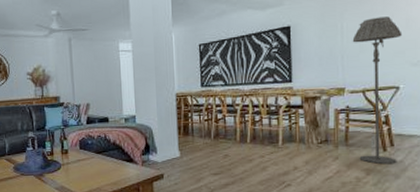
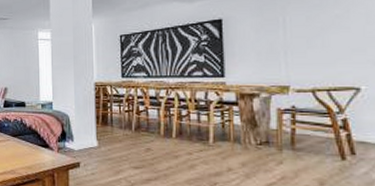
floor lamp: present [352,16,402,165] -> none [297,11,362,176]

